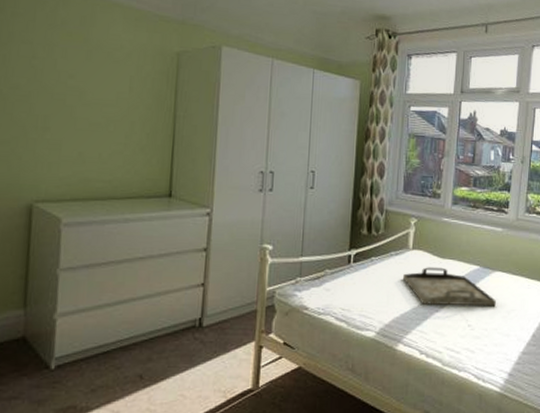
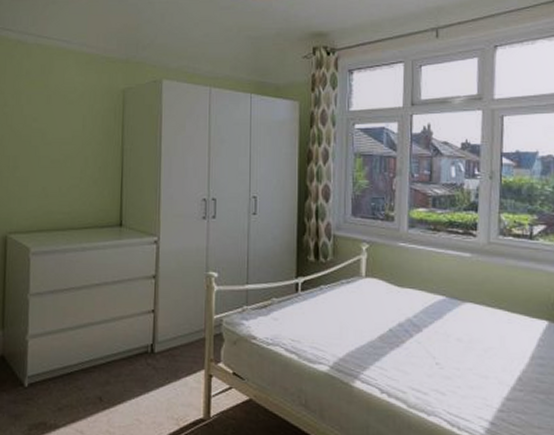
serving tray: present [402,267,496,307] -> none [355,296,469,343]

